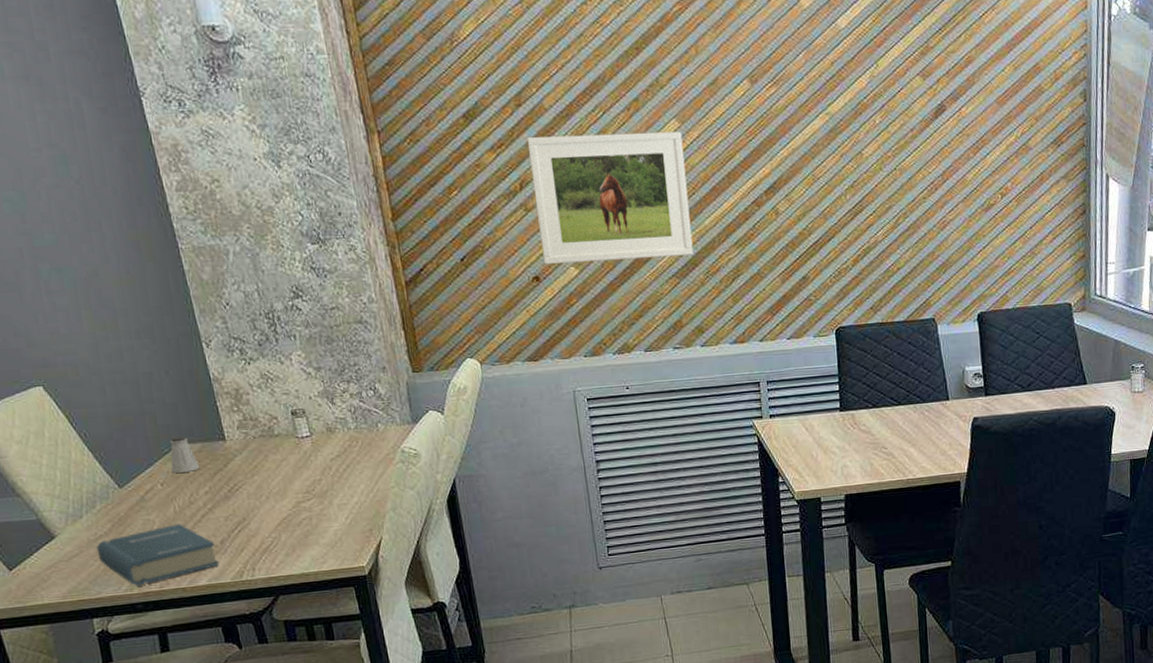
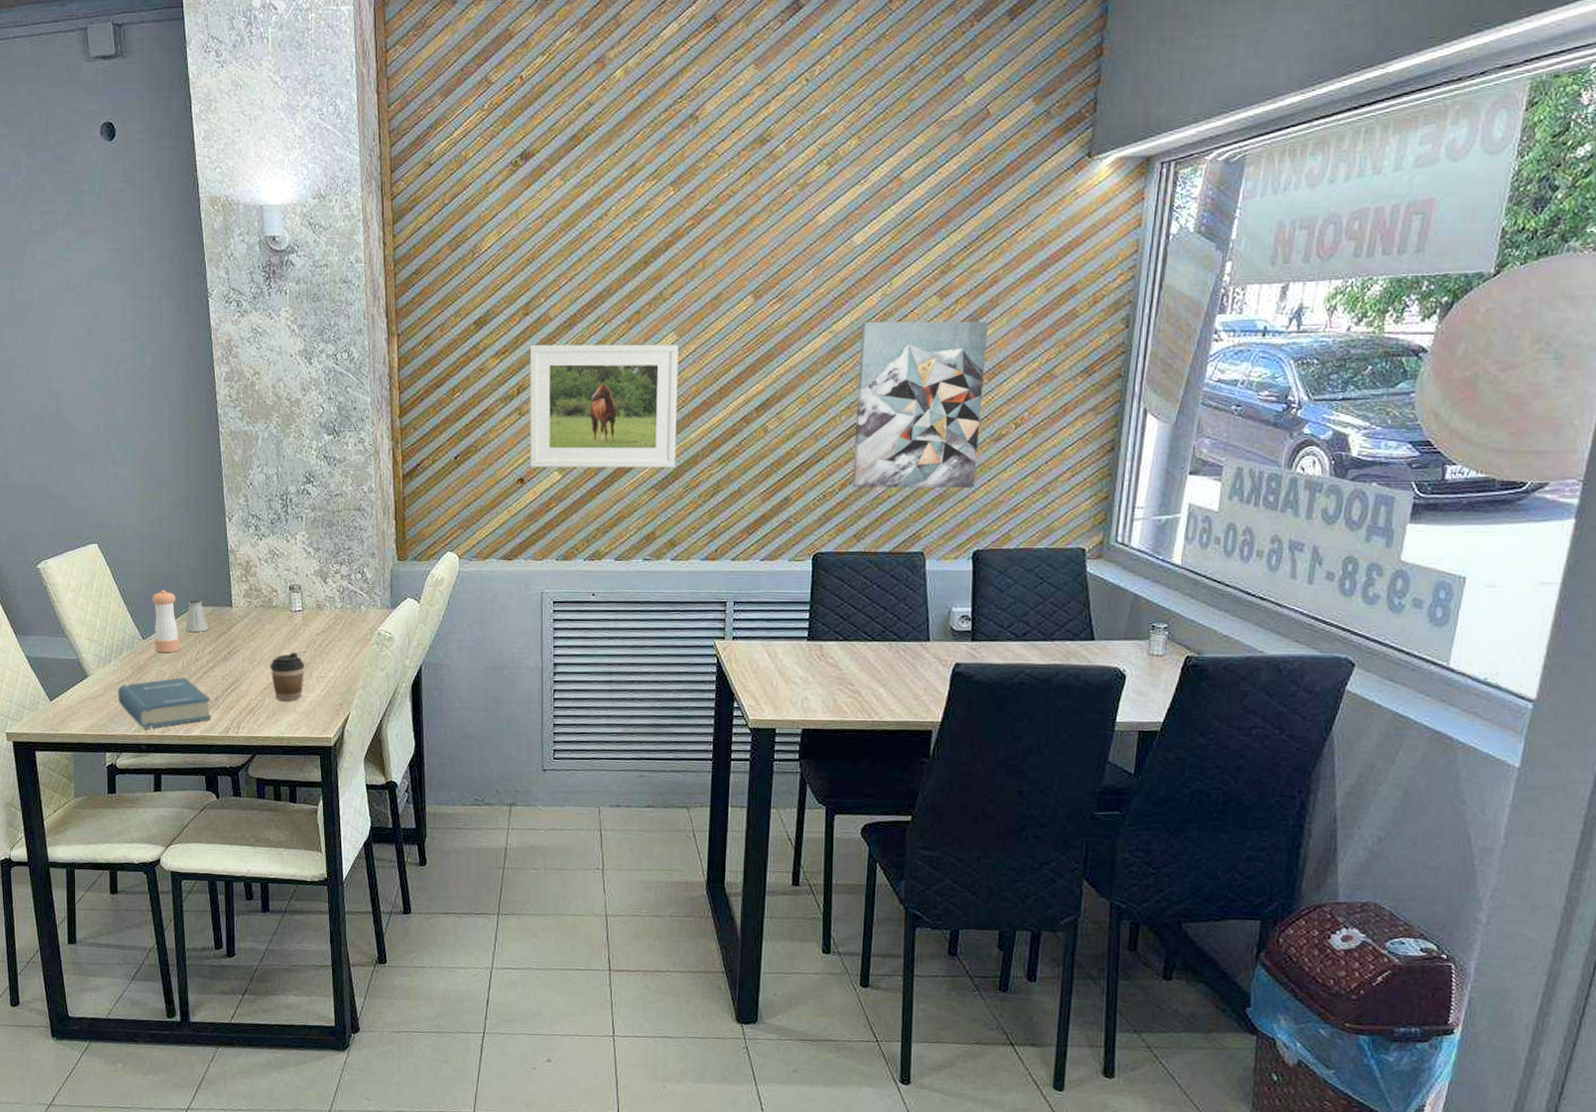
pepper shaker: none [123,430,168,501] -> present [152,590,179,653]
coffee cup: none [281,481,324,535] -> present [270,652,305,701]
wall art: none [855,99,972,263] -> present [852,321,989,489]

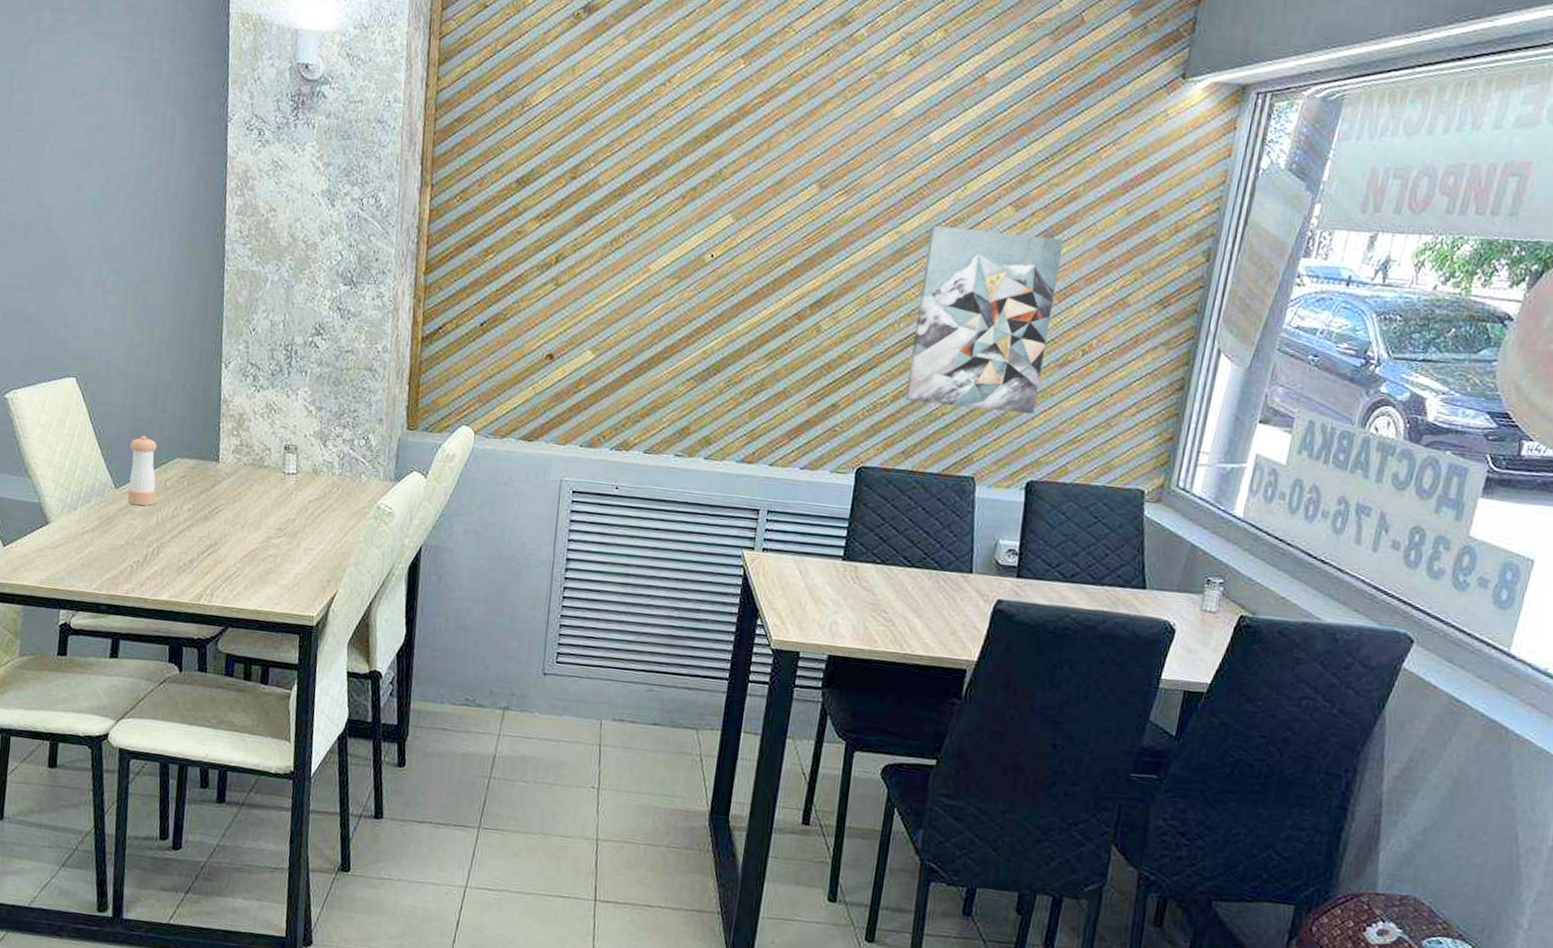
hardback book: present [117,677,212,729] -> none [80,534,184,588]
saltshaker: present [185,599,209,632] -> none [164,449,190,486]
coffee cup: present [270,652,305,701] -> none [254,518,293,572]
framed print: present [529,344,679,468] -> none [561,212,734,360]

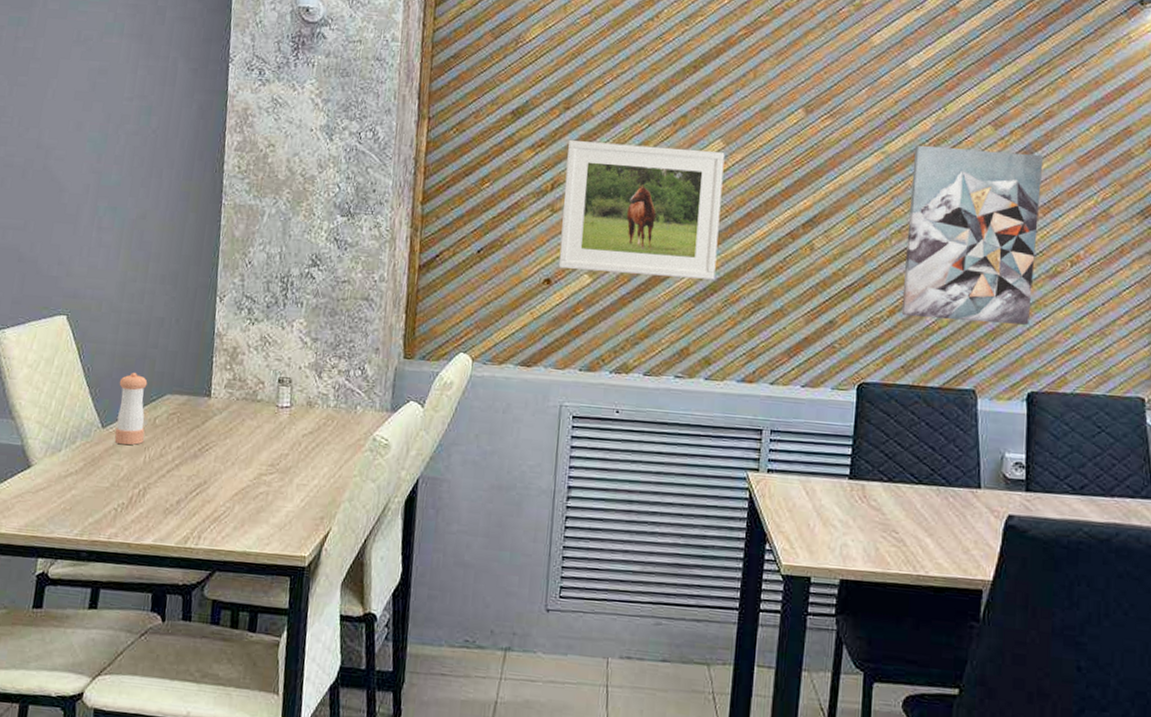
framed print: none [561,212,734,360] -> present [558,140,725,280]

